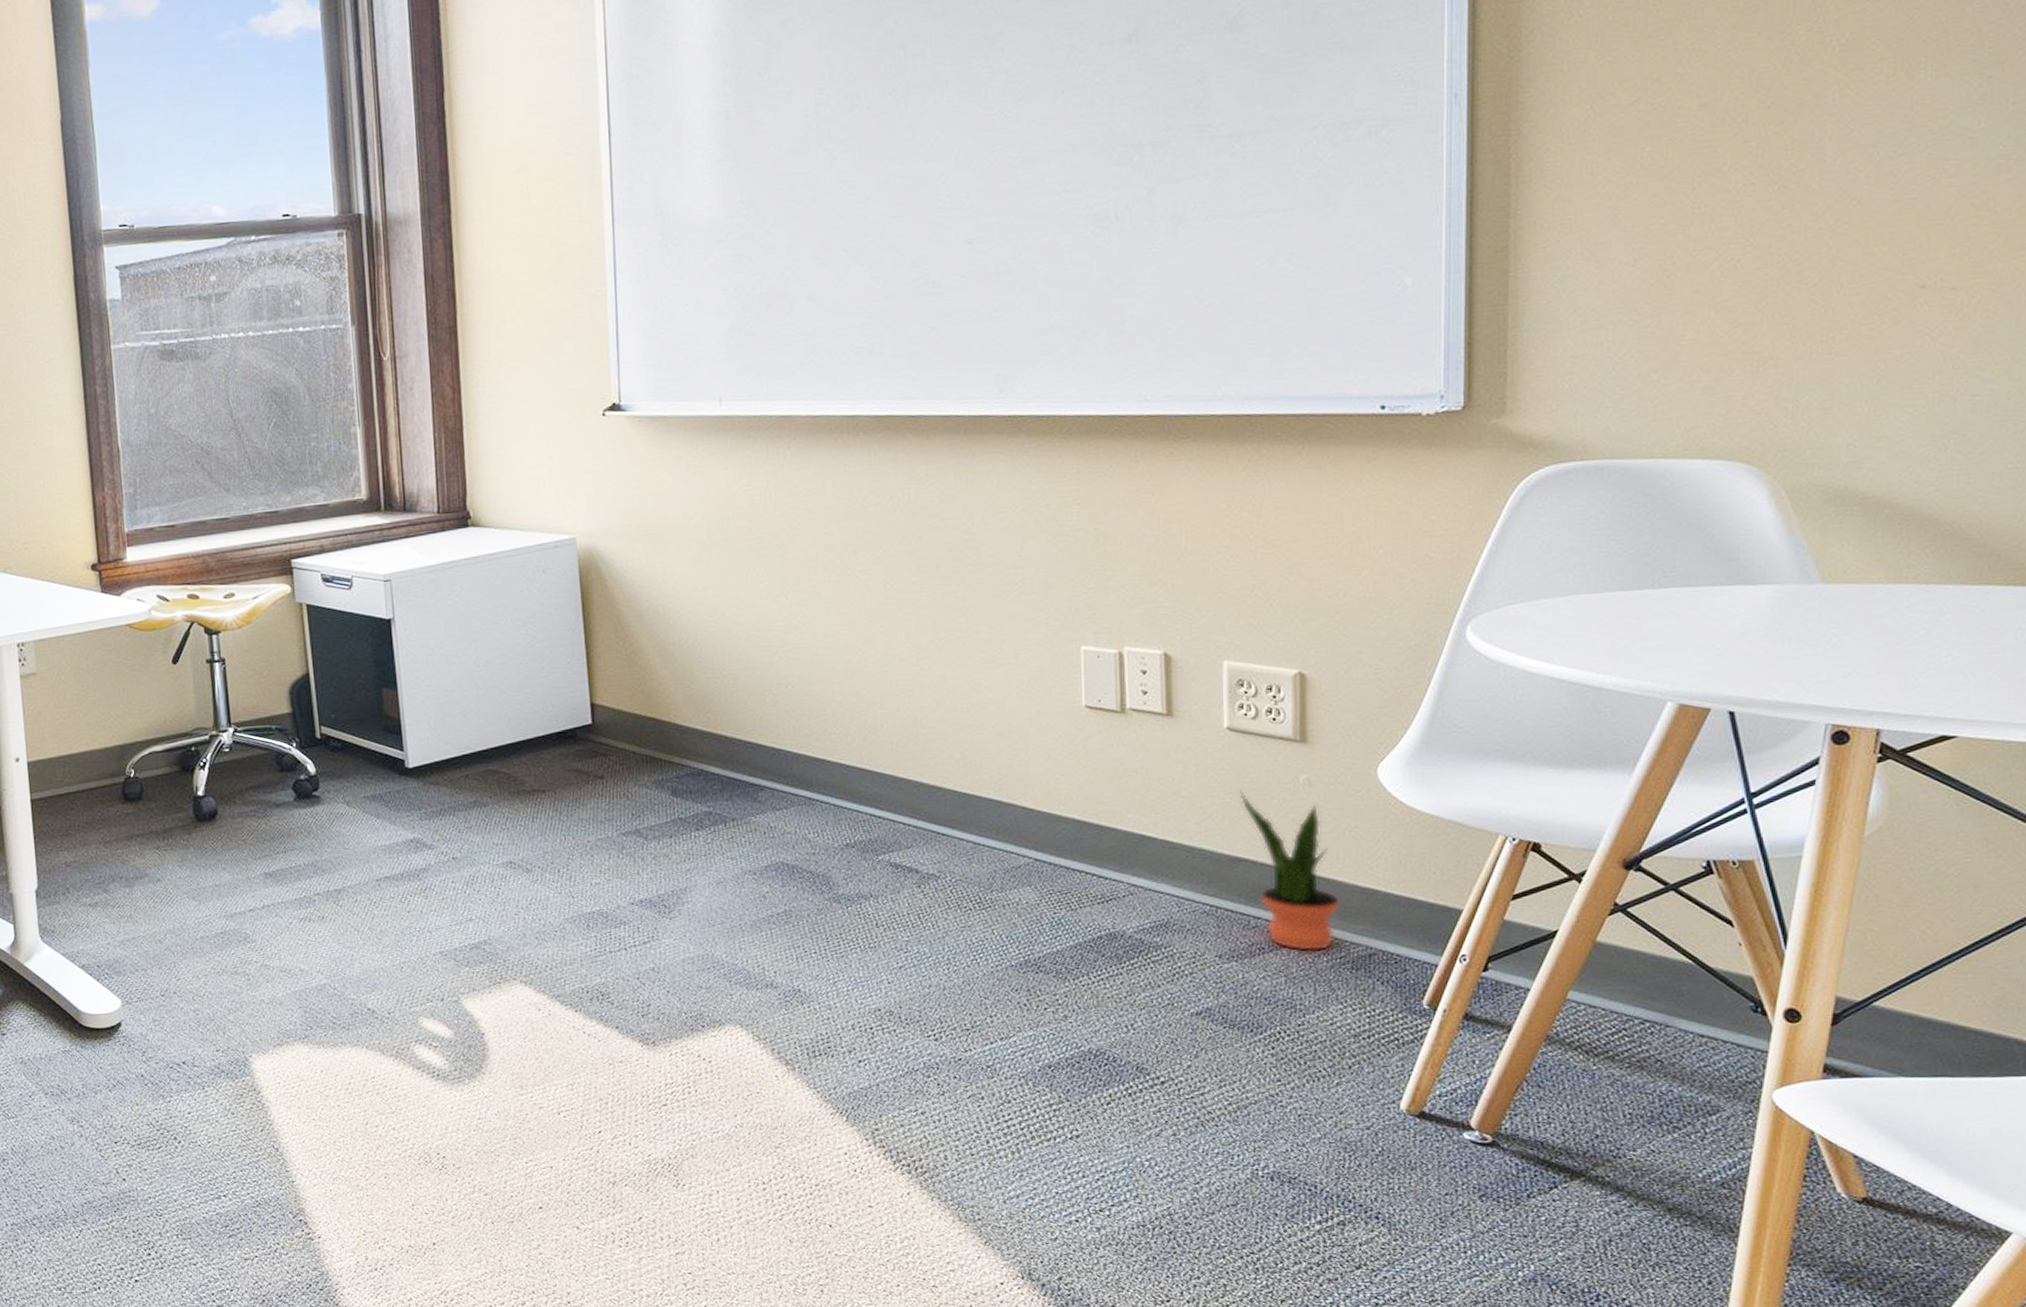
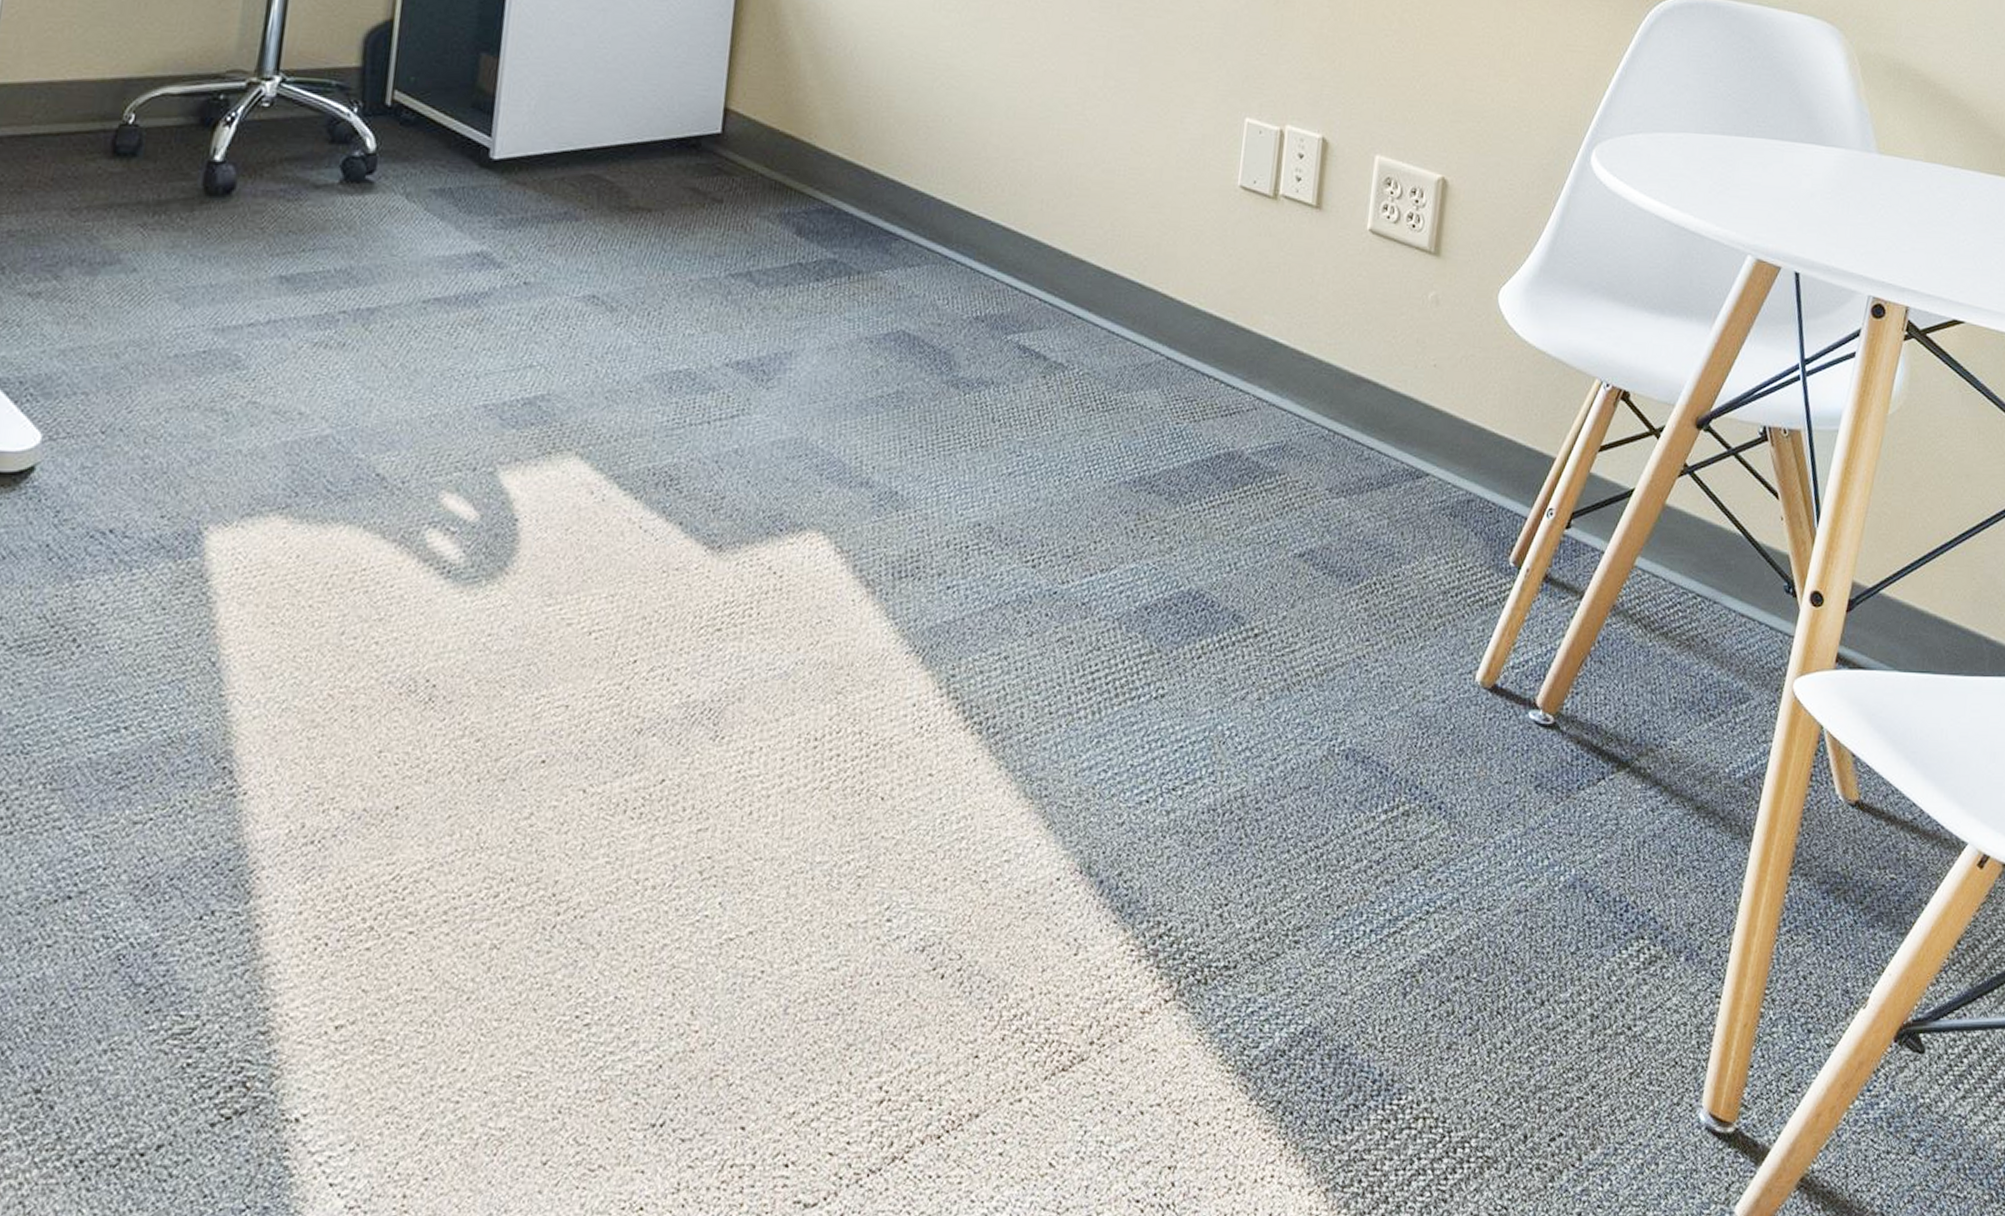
potted plant: present [1239,789,1341,952] -> none [1371,300,1449,492]

